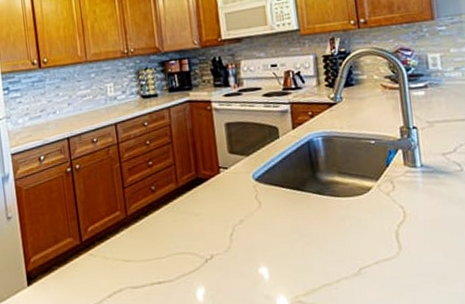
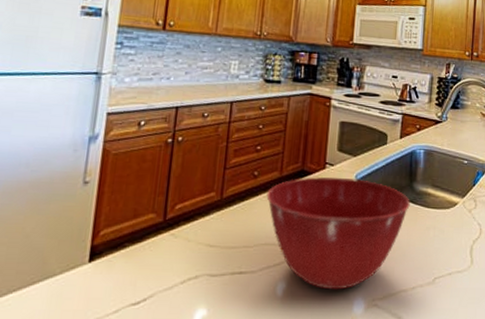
mixing bowl: none [167,178,318,291] -> present [266,177,410,290]

